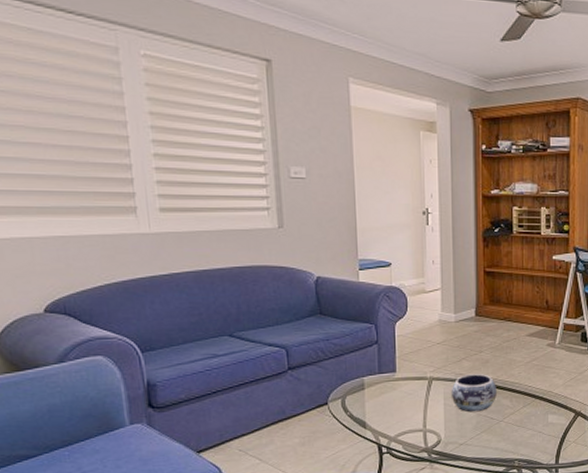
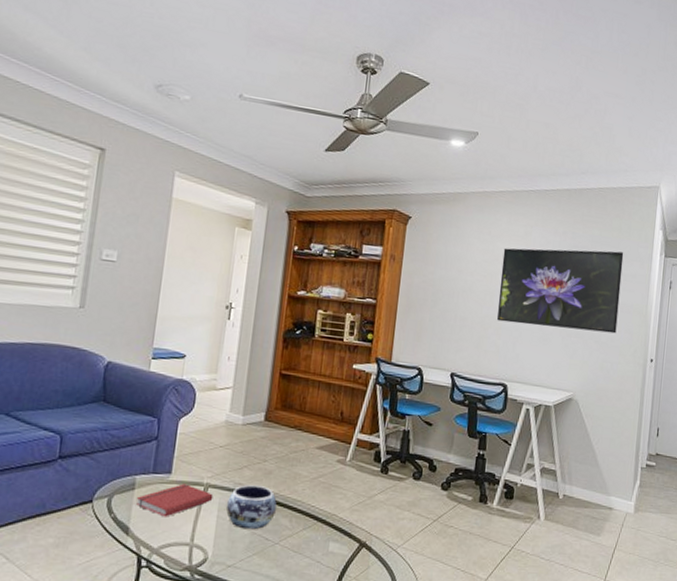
book: none [367,379,438,410] -> present [135,484,214,517]

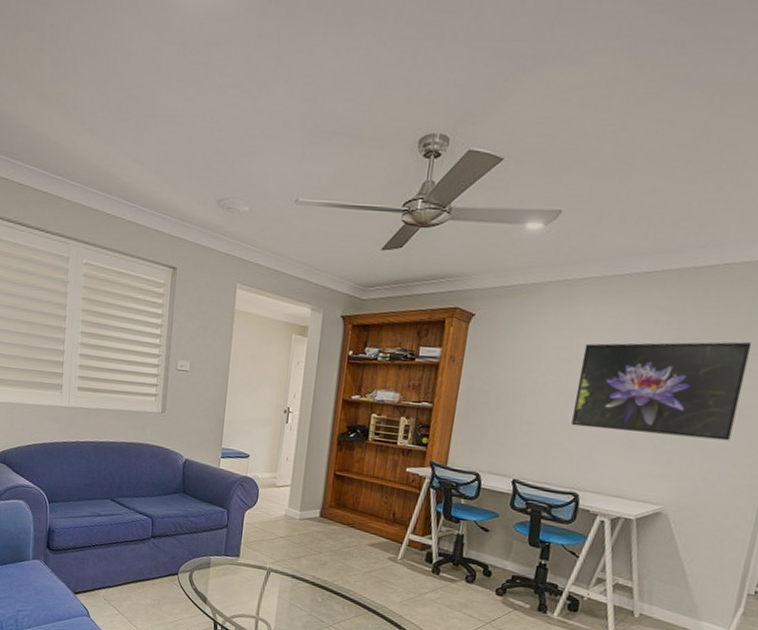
book: present [135,484,214,517] -> none [211,566,275,593]
decorative bowl: present [226,485,277,530] -> none [286,572,331,611]

